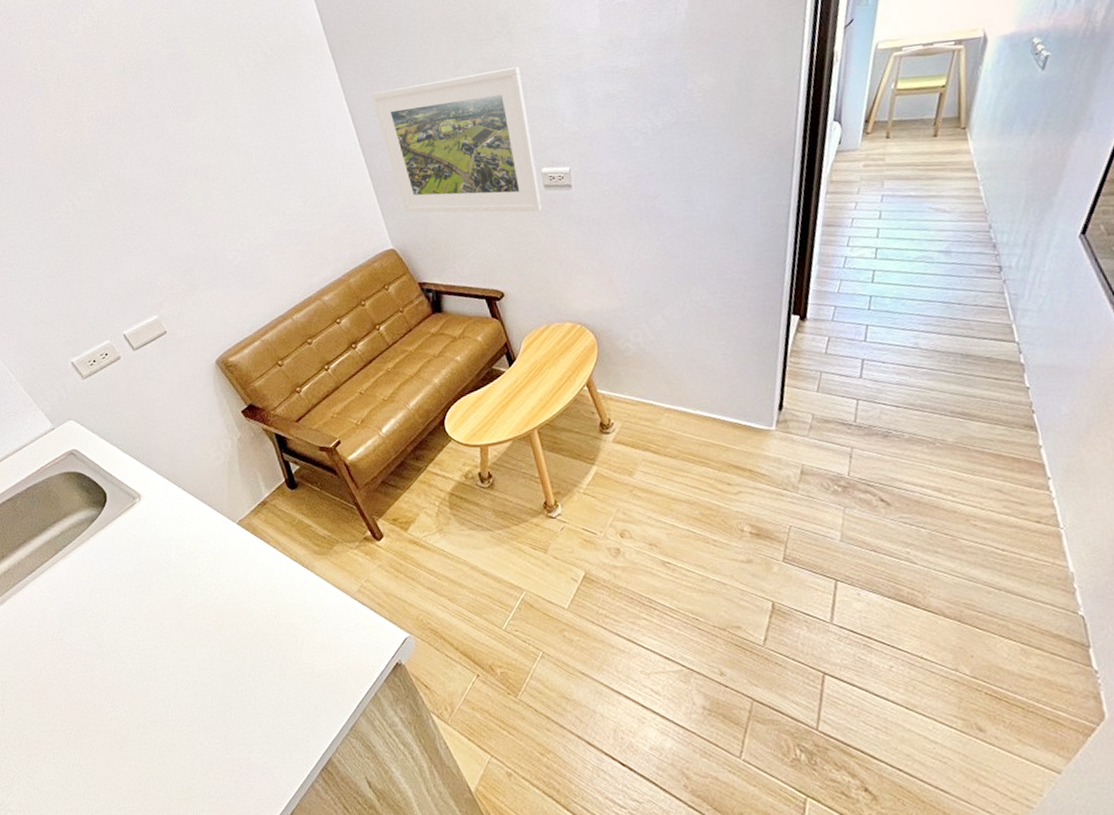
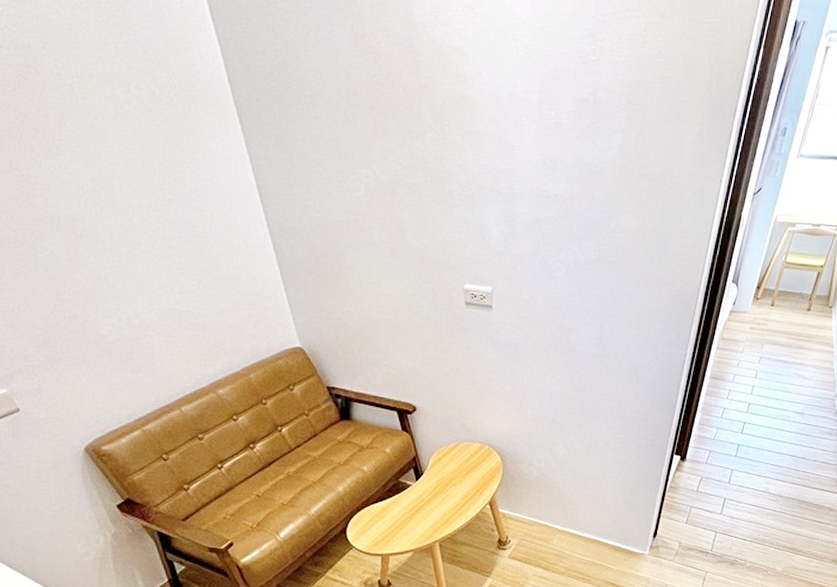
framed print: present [371,66,542,213] -> none [283,167,461,329]

